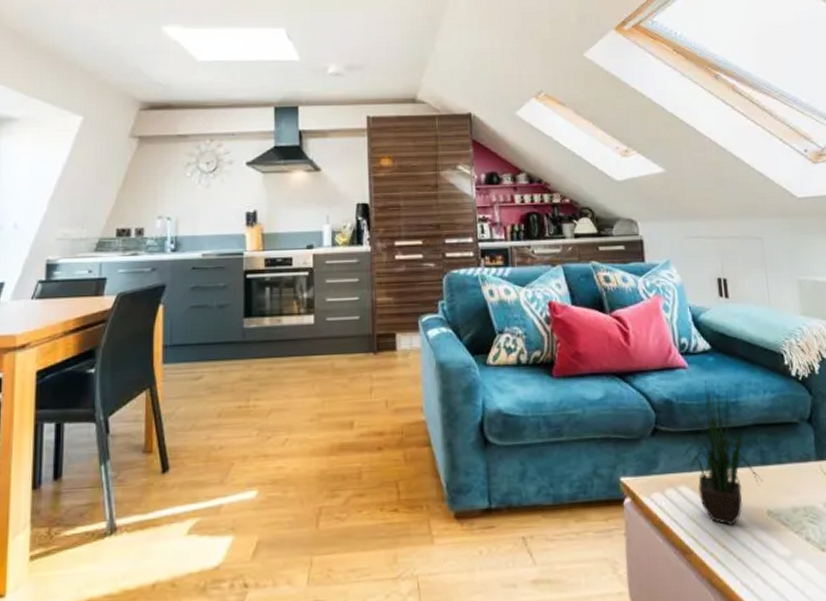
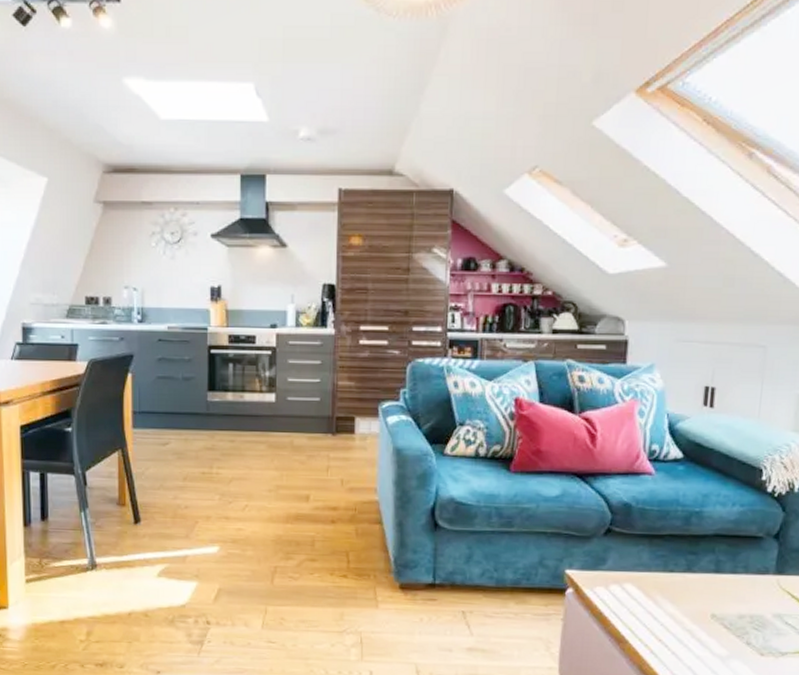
potted plant: present [682,381,764,526] -> none [633,489,719,623]

